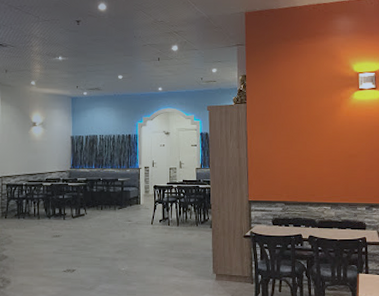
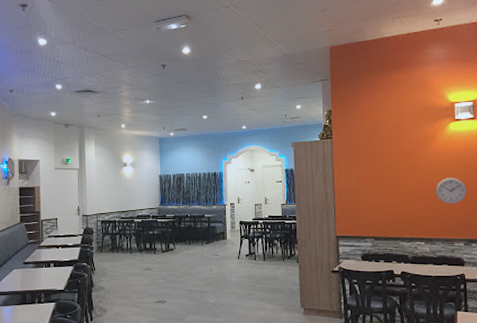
wall clock: none [340,145,369,170] -> present [435,178,467,204]

